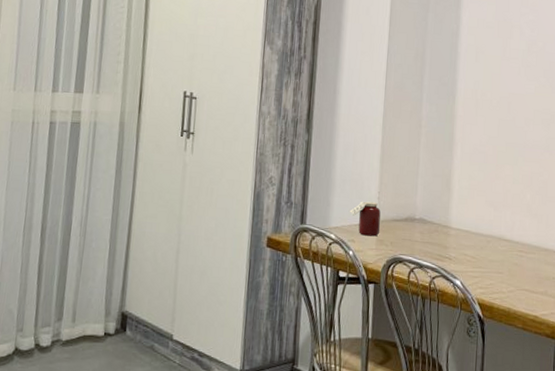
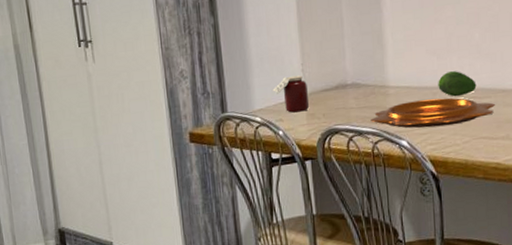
decorative bowl: none [431,244,539,274] -> present [370,98,496,128]
fruit: none [492,224,524,248] -> present [438,71,477,97]

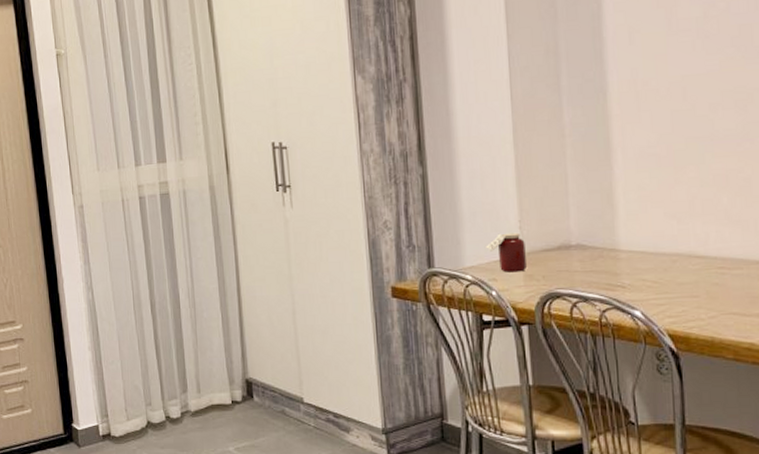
decorative bowl: present [370,98,496,128] -> none [598,266,749,299]
fruit: present [438,71,477,97] -> none [678,237,725,266]

